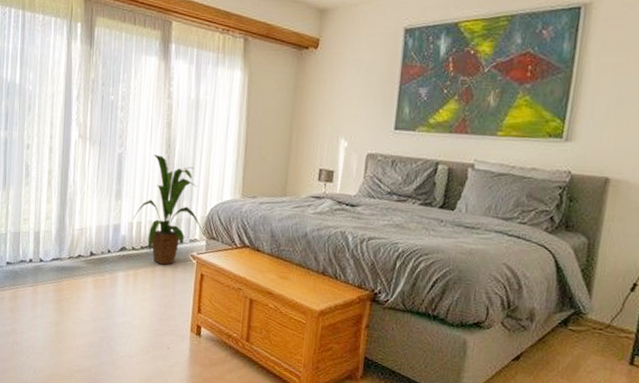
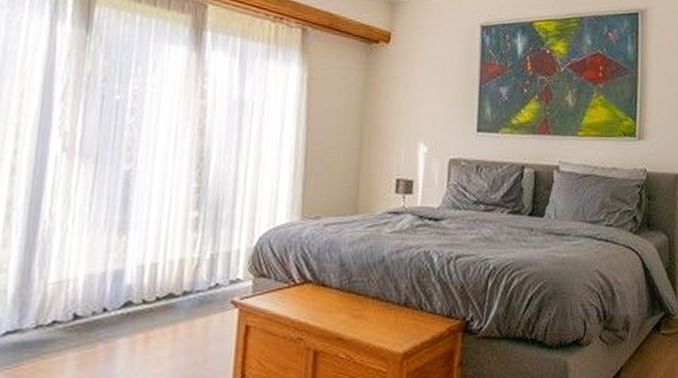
house plant: present [133,155,205,265] -> none [145,171,251,320]

